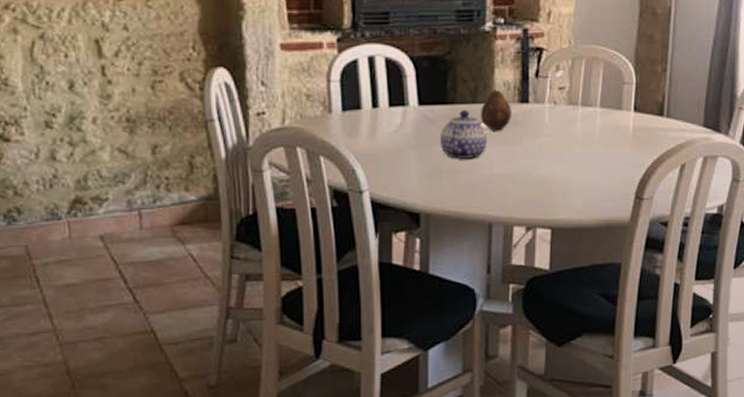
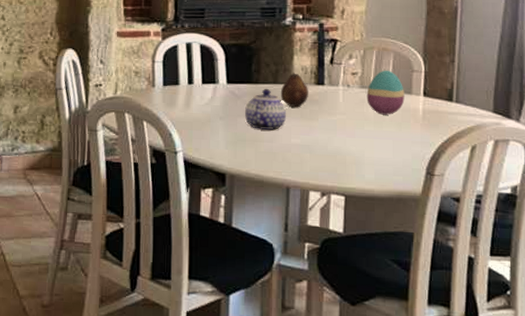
decorative egg: none [574,82,614,135] -> present [366,70,405,115]

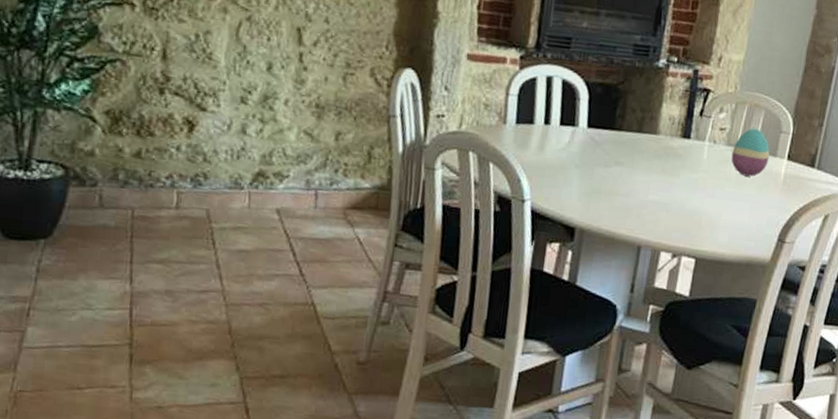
teapot: present [245,88,287,130] -> none [603,136,648,184]
fruit: present [280,72,308,108] -> none [643,121,673,161]

